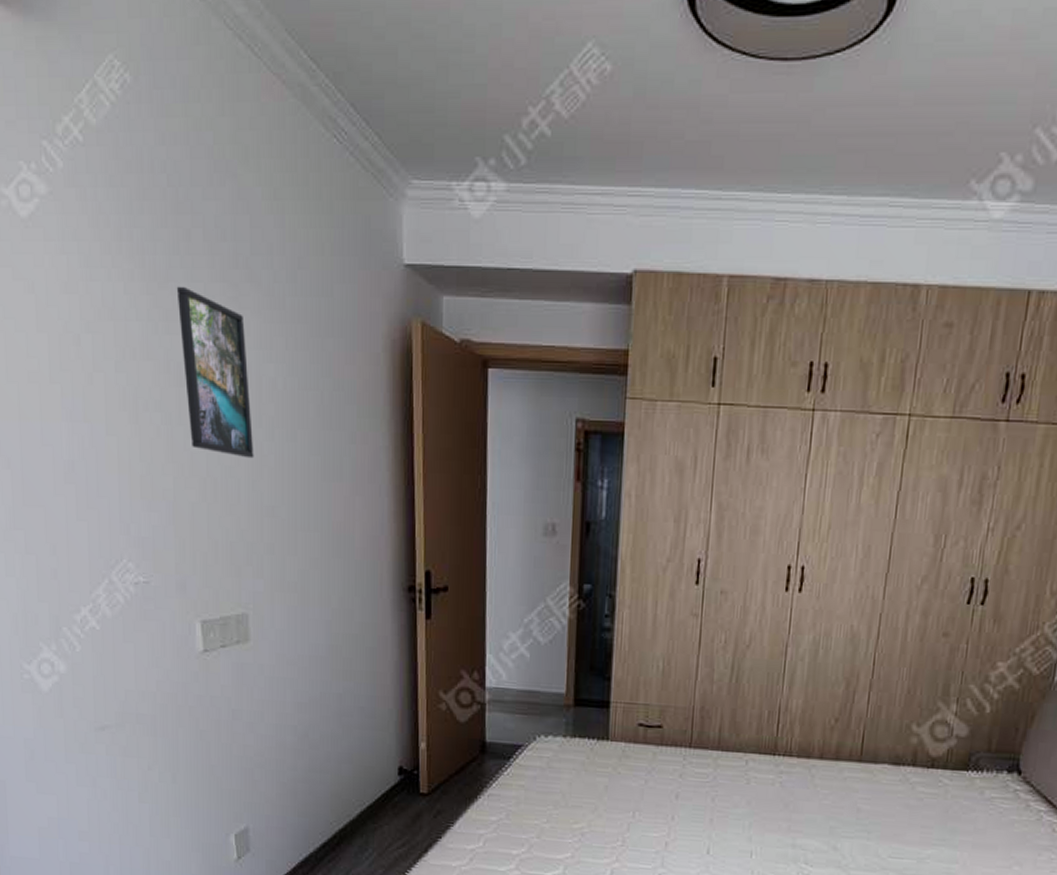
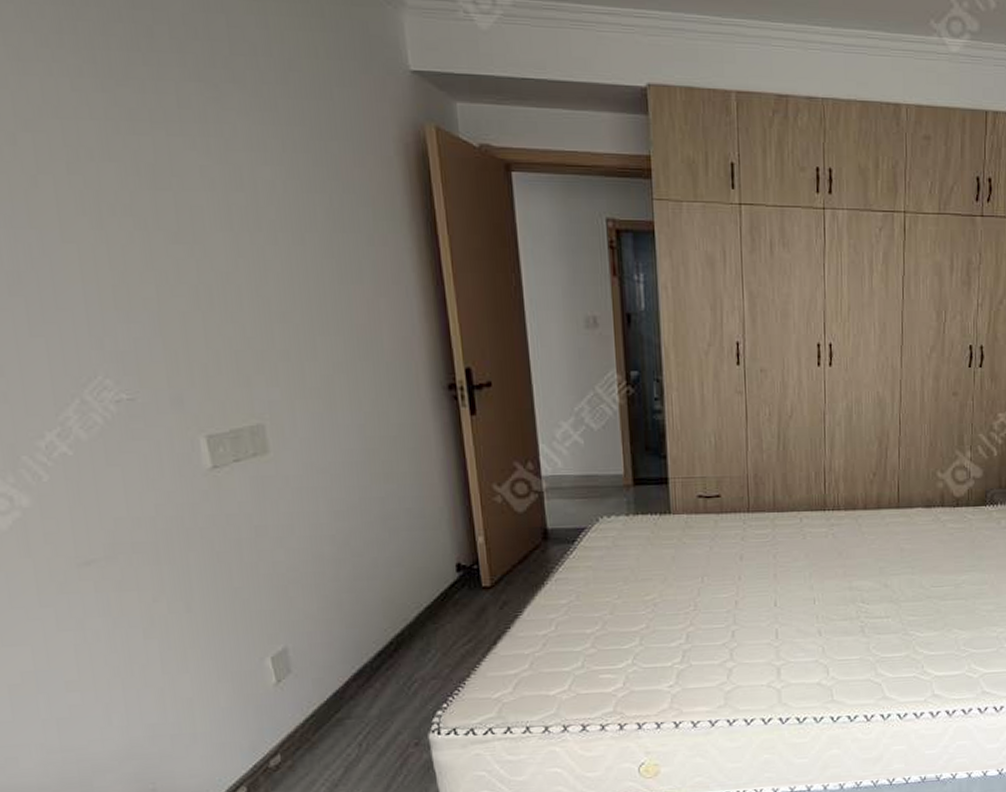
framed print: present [176,286,254,459] -> none [140,84,256,264]

